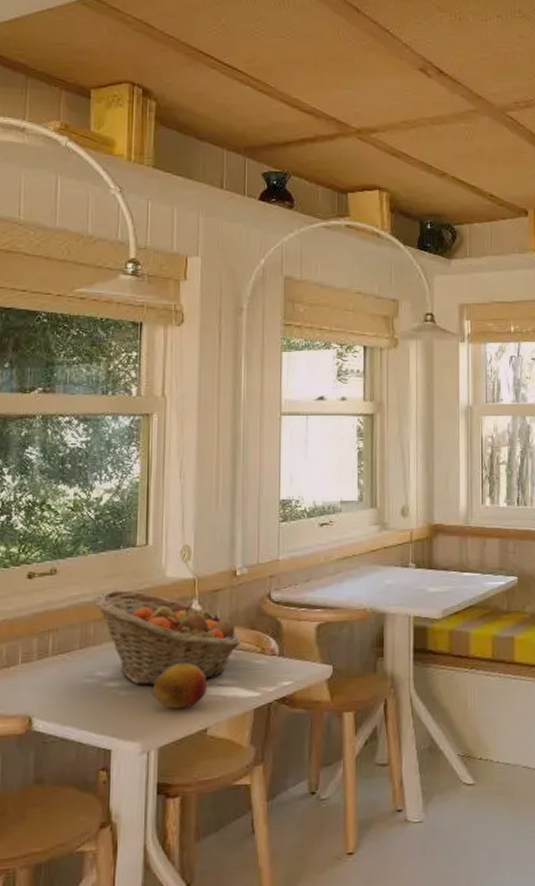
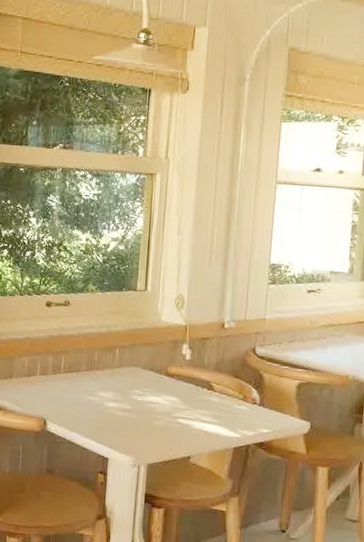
fruit basket: present [95,590,241,685] -> none [100,325,225,415]
fruit: present [152,663,208,709] -> none [144,396,193,436]

